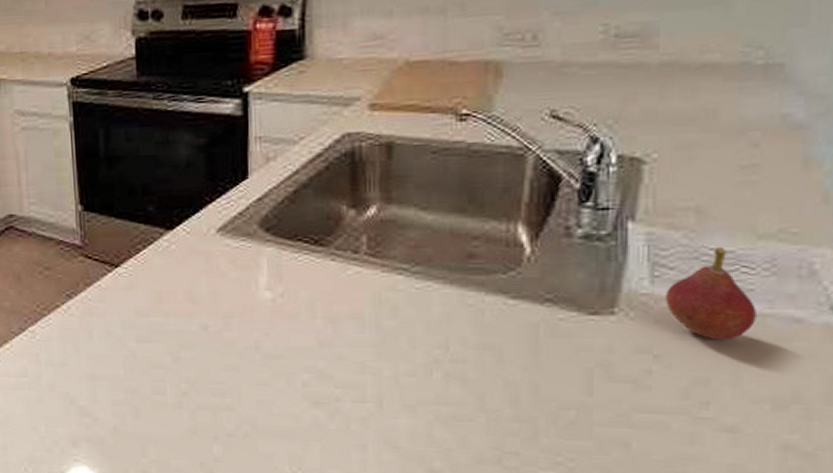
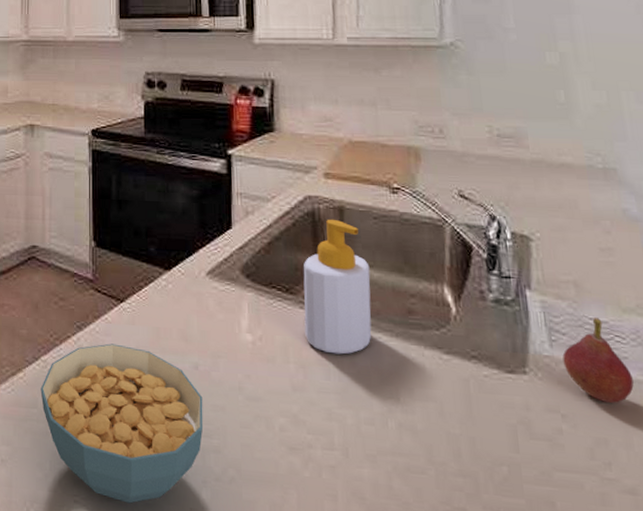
cereal bowl: none [30,310,214,460] -> present [40,343,204,504]
soap bottle: none [336,157,423,306] -> present [303,219,372,355]

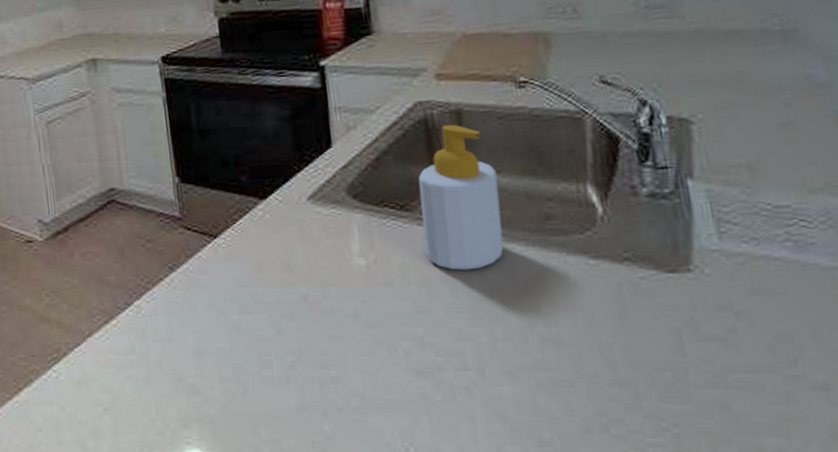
cereal bowl: present [40,343,204,504] -> none [136,282,319,441]
fruit: present [562,318,634,403] -> none [734,202,824,294]

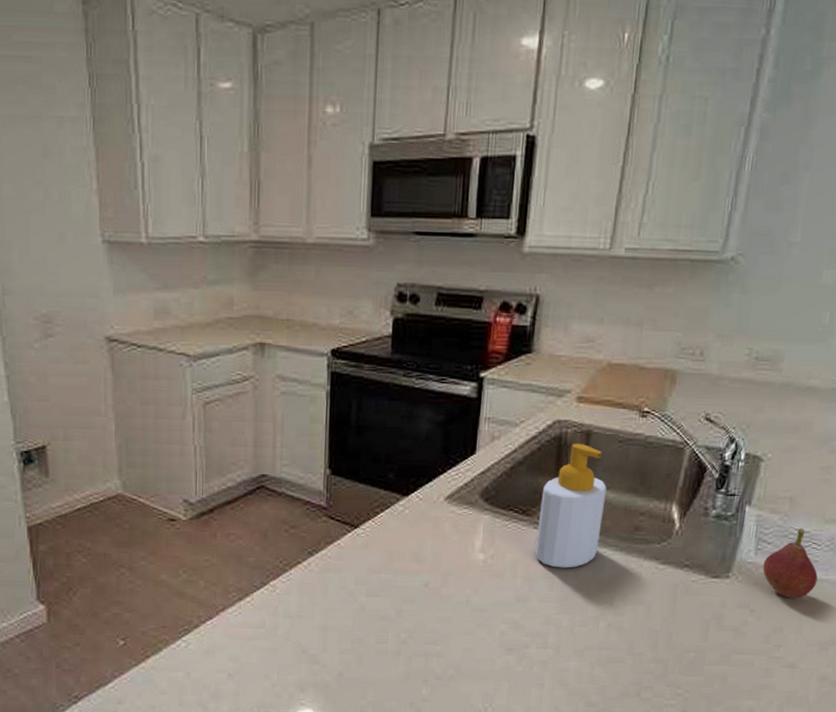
fruit: none [734,202,824,294] -> present [762,528,818,598]

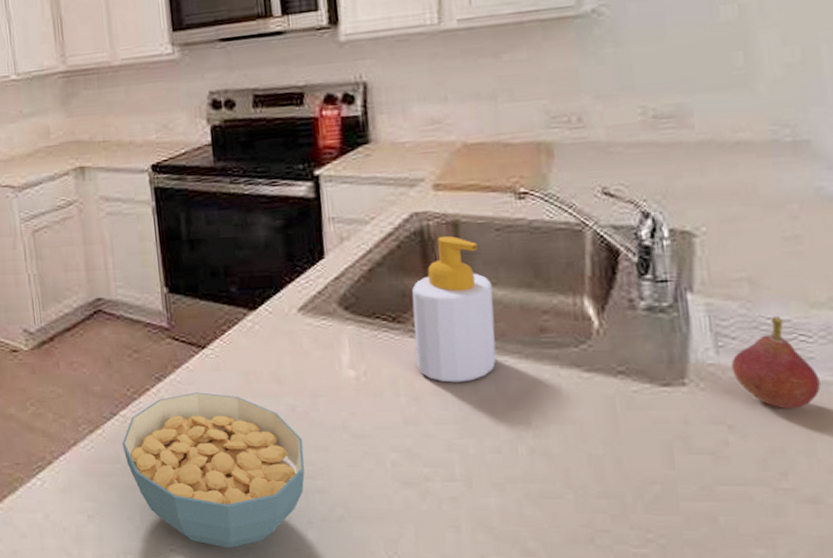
cereal bowl: none [268,567,430,702] -> present [122,392,305,549]

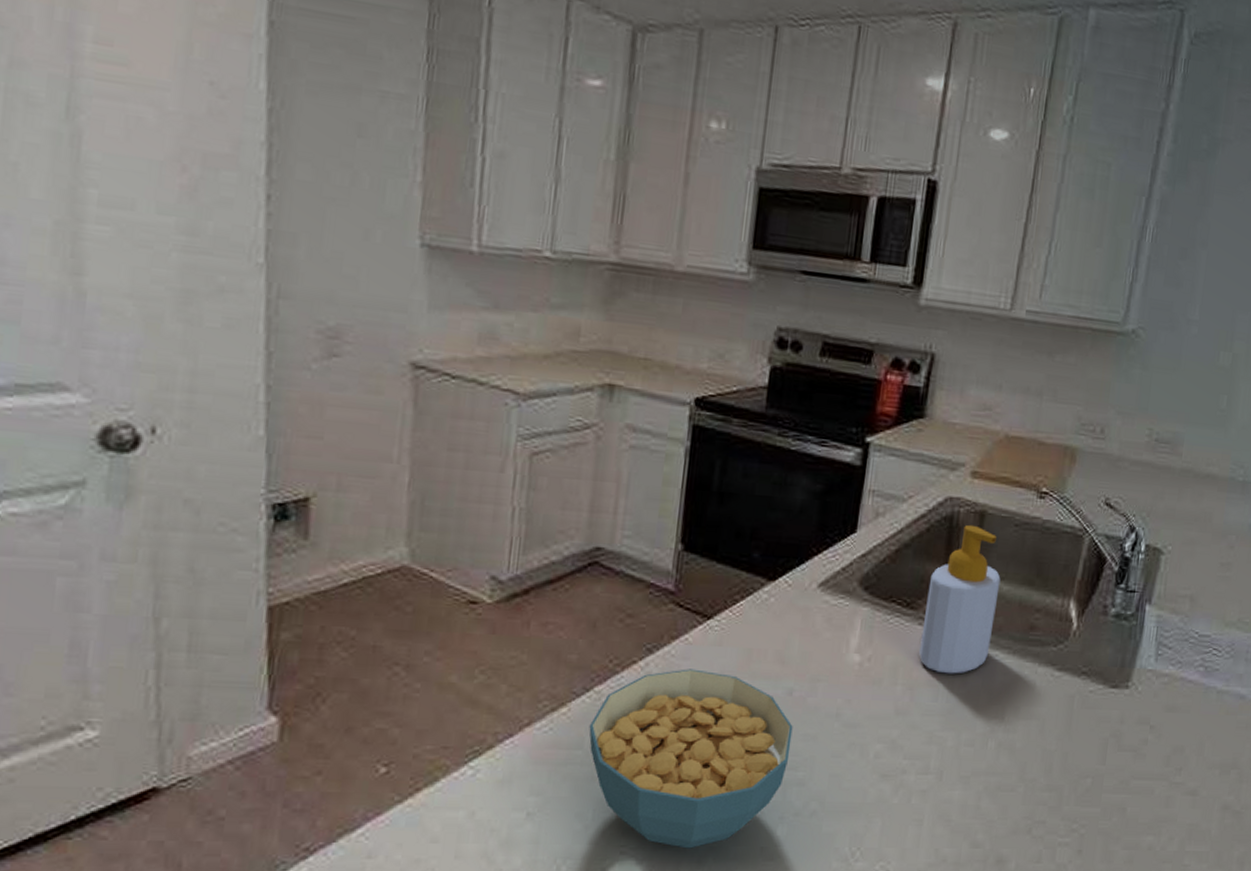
fruit: present [731,317,821,408] -> none [1163,632,1219,713]

